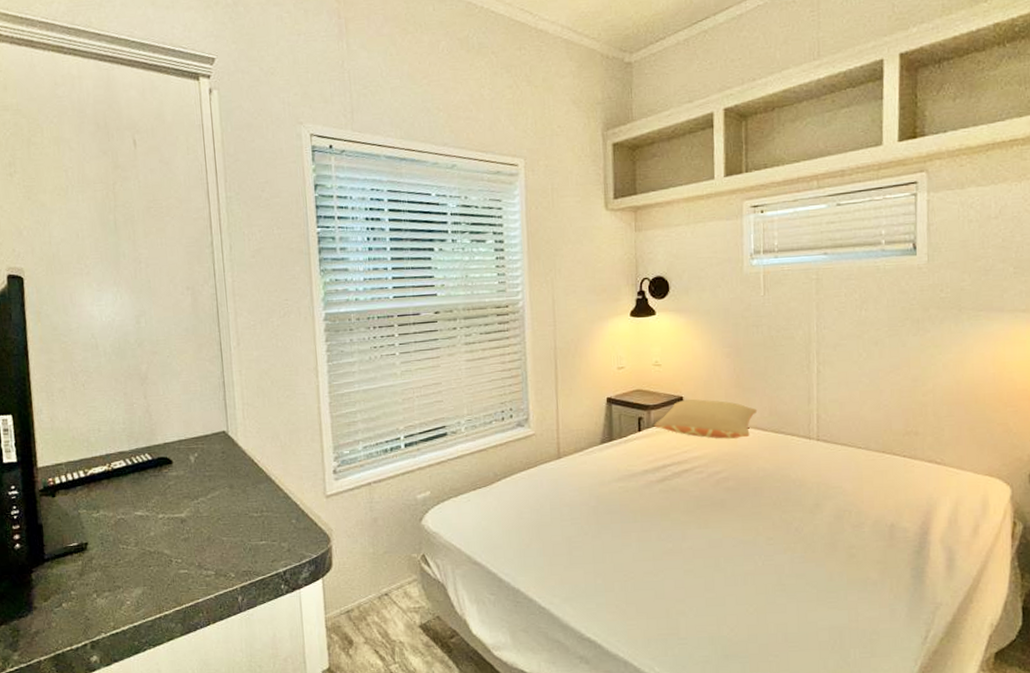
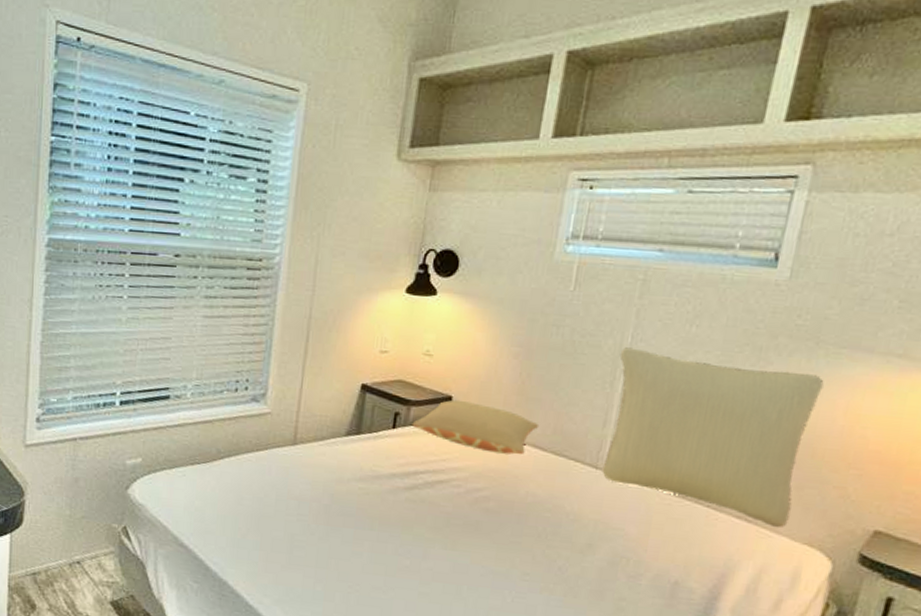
pillow: none [810,335,972,466] -> present [601,347,824,528]

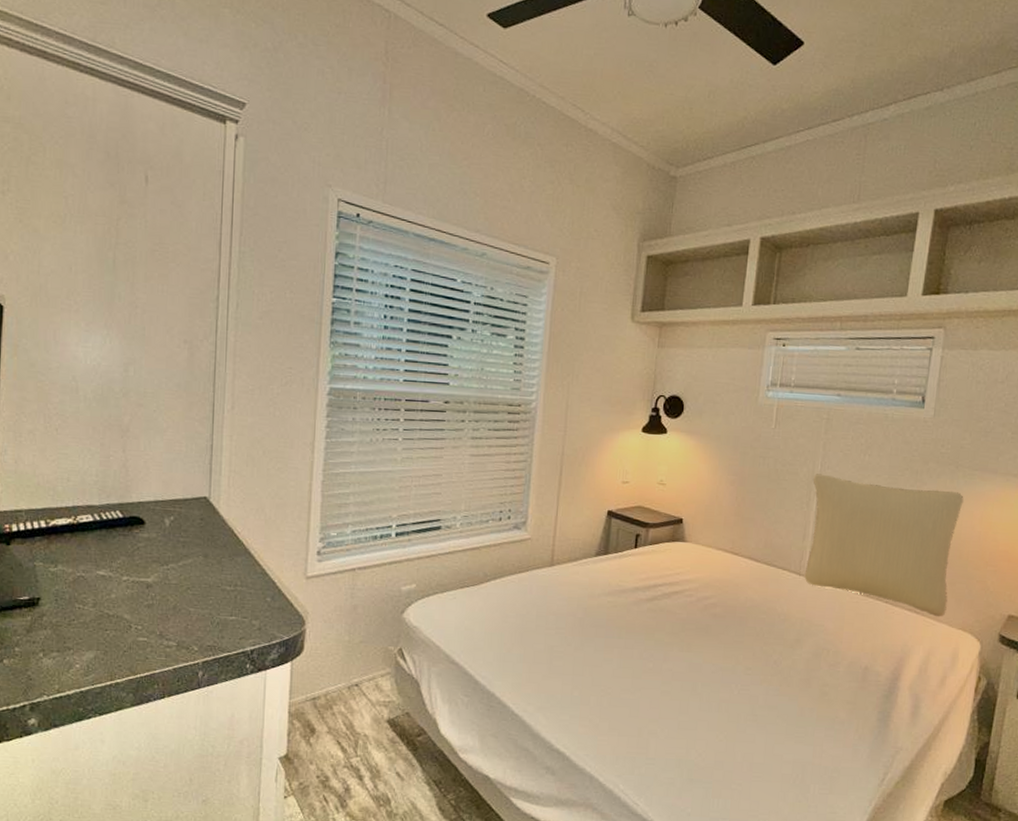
pillow: present [412,400,540,455] -> none [650,522,754,566]

